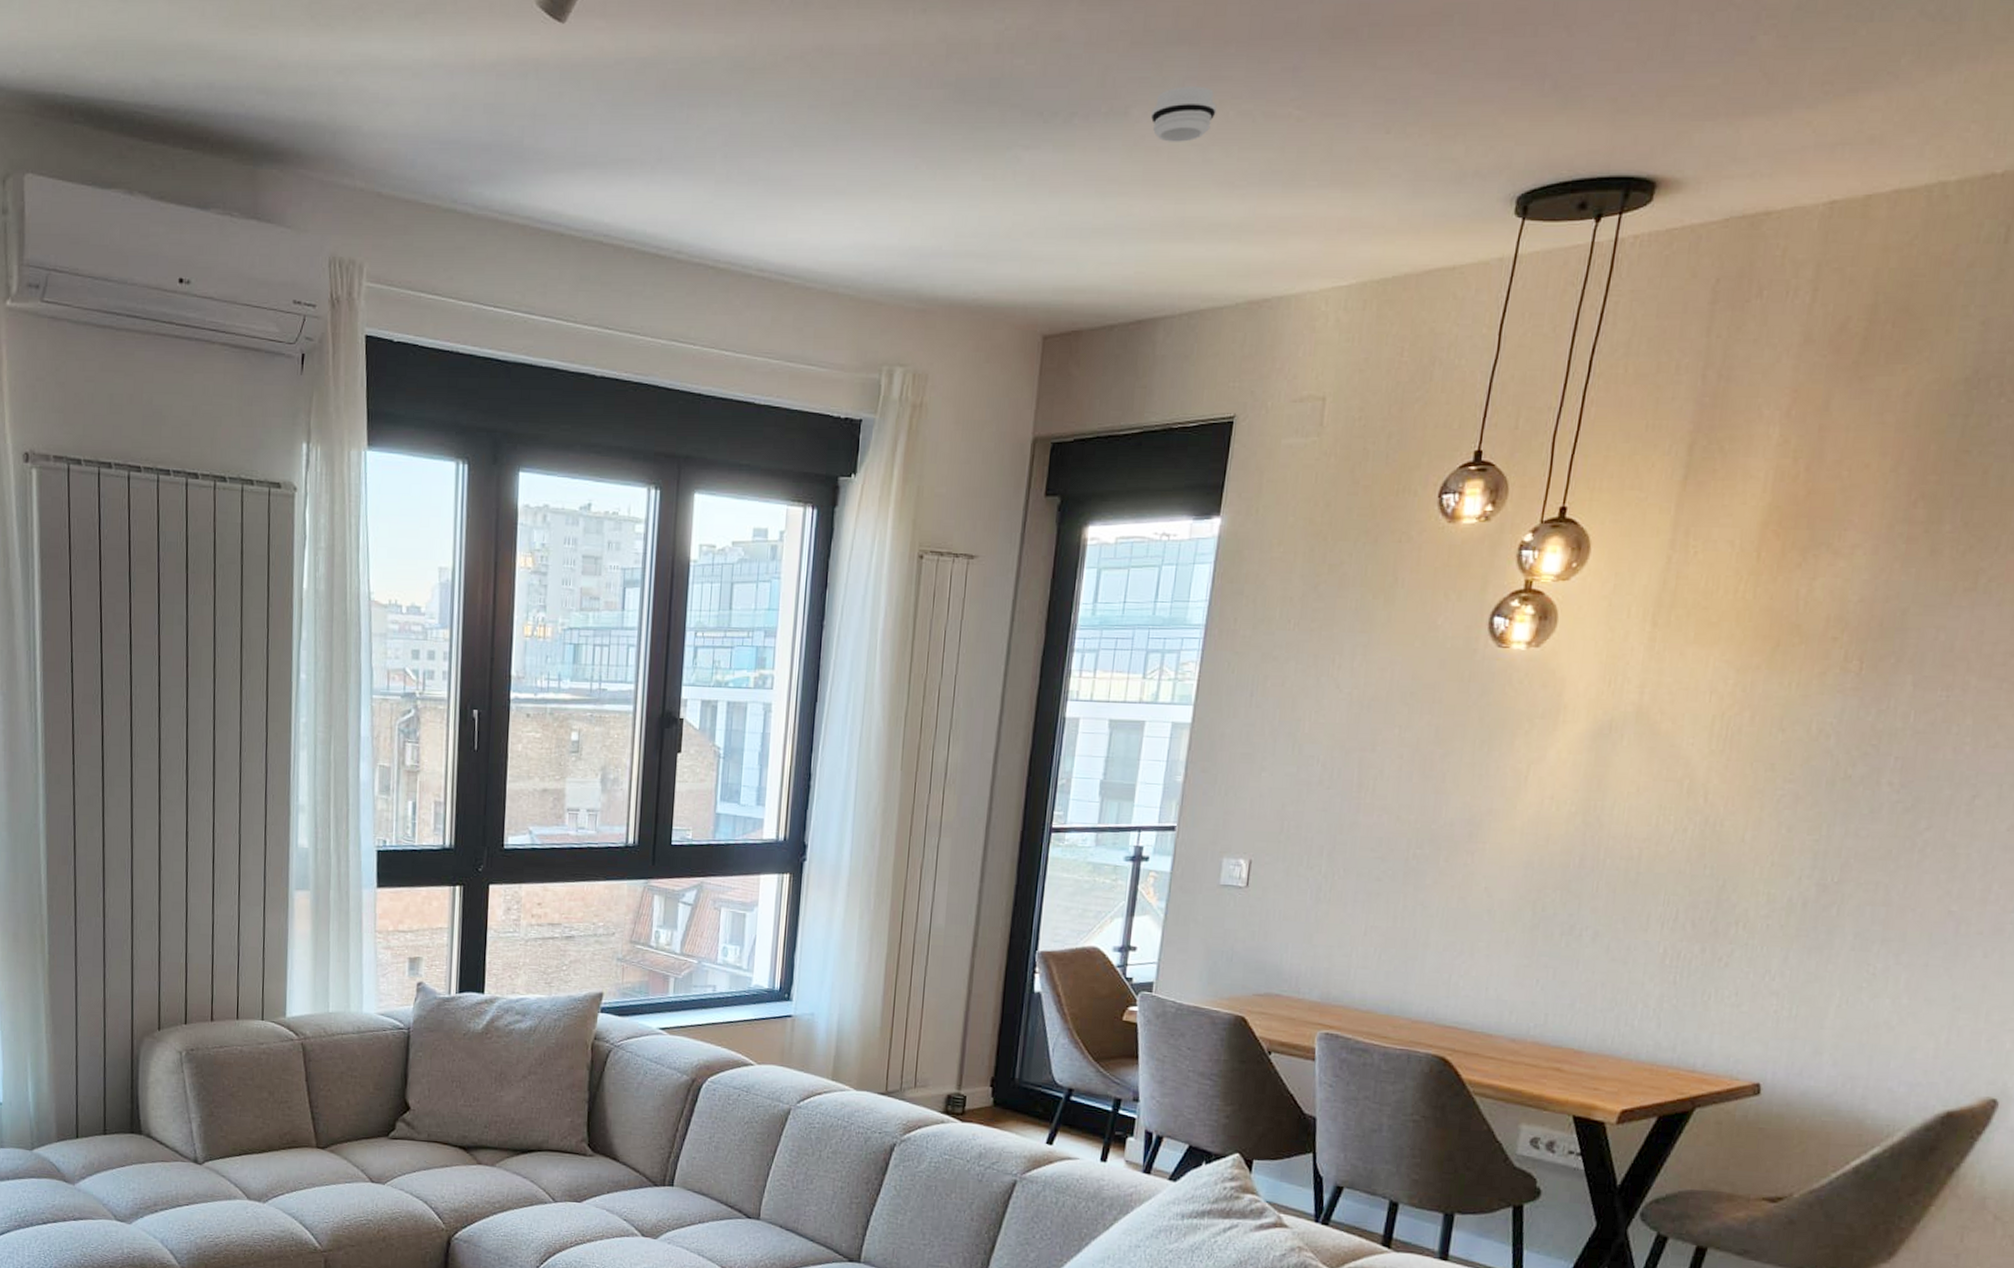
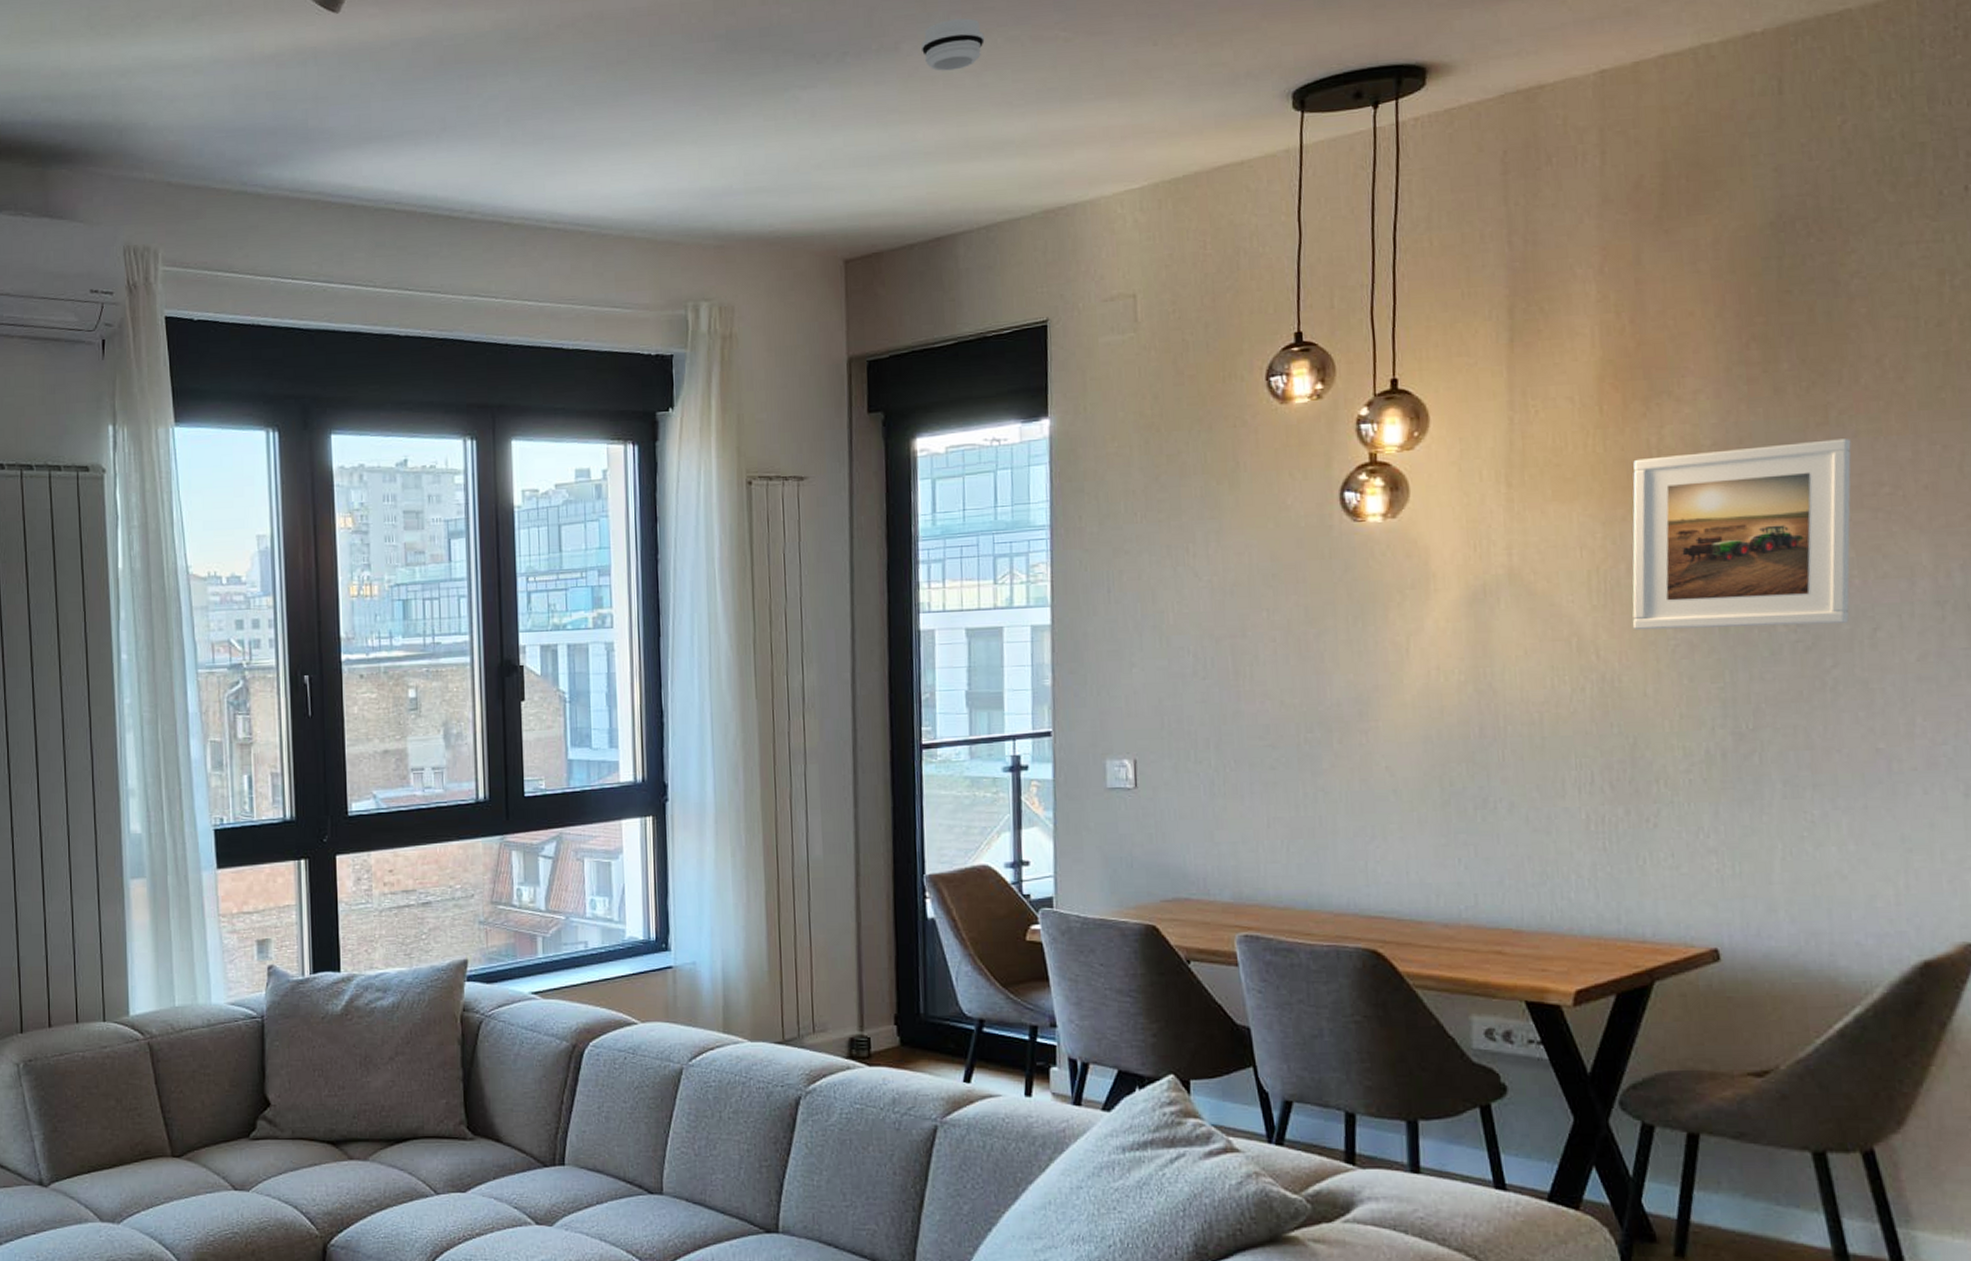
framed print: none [1744,606,1994,788] -> present [1632,438,1851,631]

